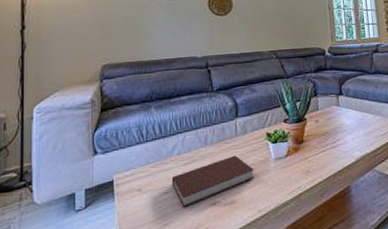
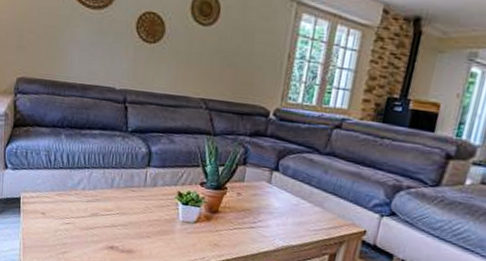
notebook: present [171,155,255,207] -> none [73,205,158,242]

